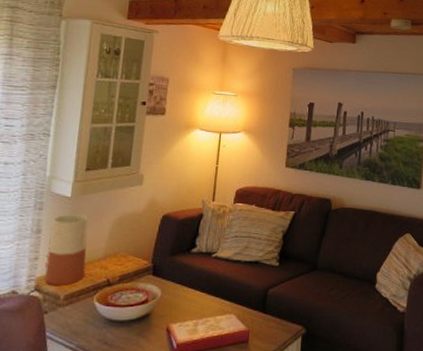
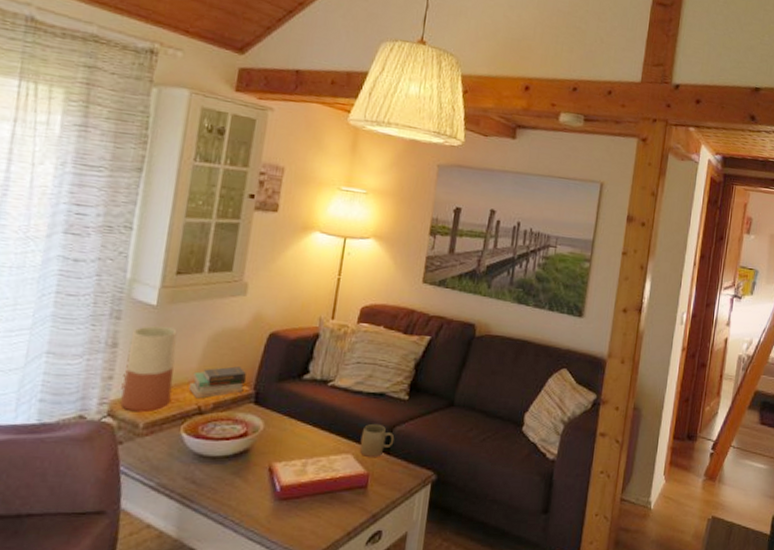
books: none [99,244,146,273] -> present [188,366,247,399]
mug: none [240,287,269,316] -> present [359,423,395,457]

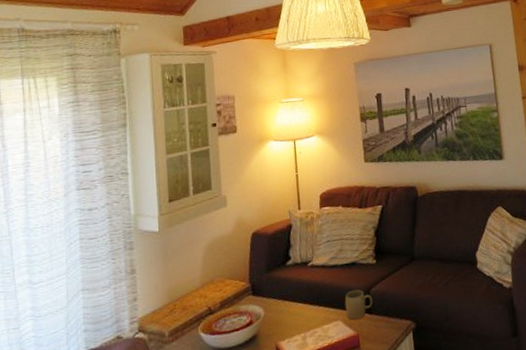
vase: present [120,325,177,413] -> none [144,246,185,324]
books: present [188,366,247,399] -> none [197,266,242,302]

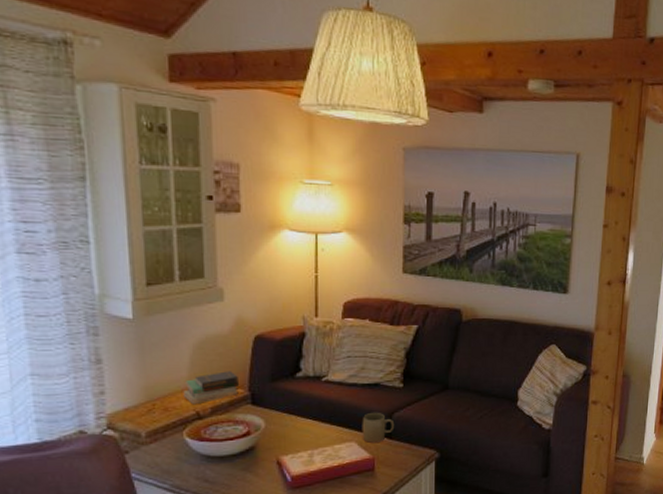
books: none [197,266,242,302] -> present [183,371,240,405]

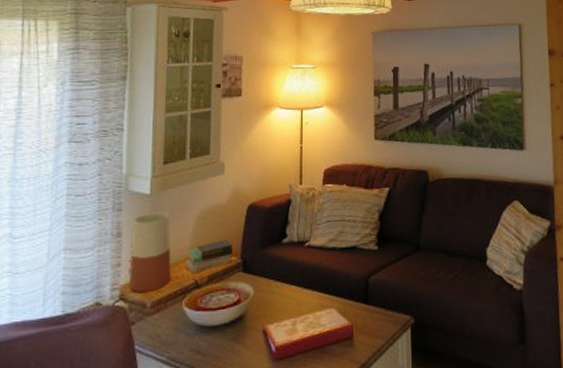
vase: none [114,338,167,423] -> present [129,211,171,294]
mug: present [362,412,395,443] -> none [341,276,371,309]

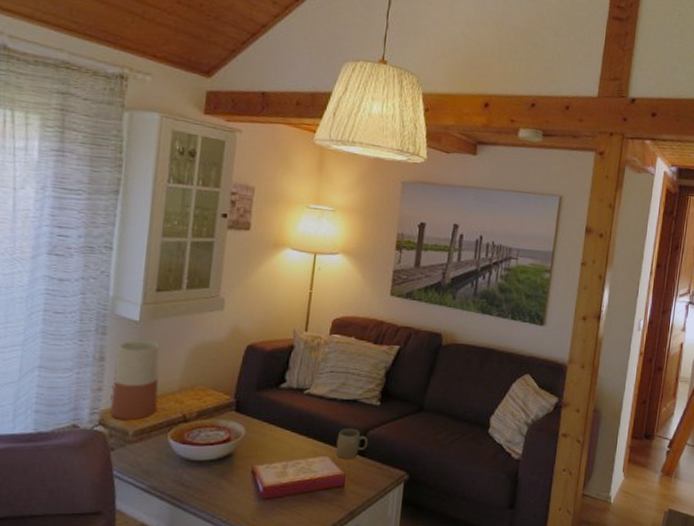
books: present [185,239,234,274] -> none [173,377,227,408]
mug: none [341,276,371,309] -> present [336,428,369,459]

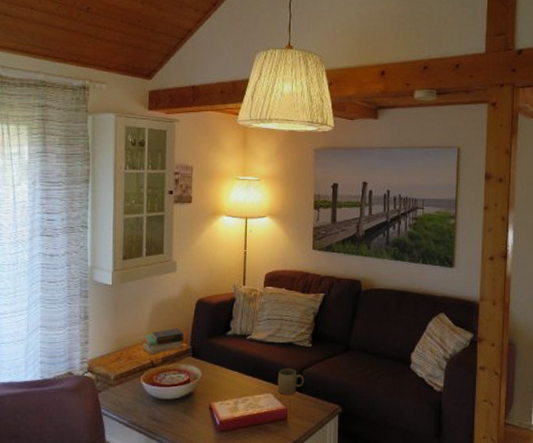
vase: present [110,340,160,421] -> none [96,300,131,368]
books: none [173,377,227,408] -> present [143,328,184,355]

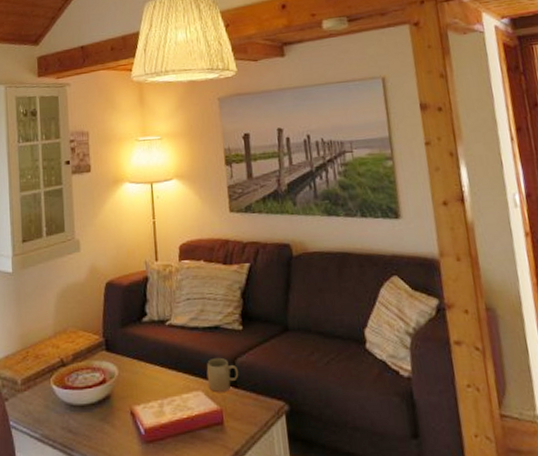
books: present [143,328,184,355] -> none [50,317,96,352]

